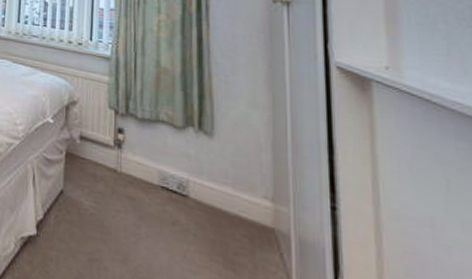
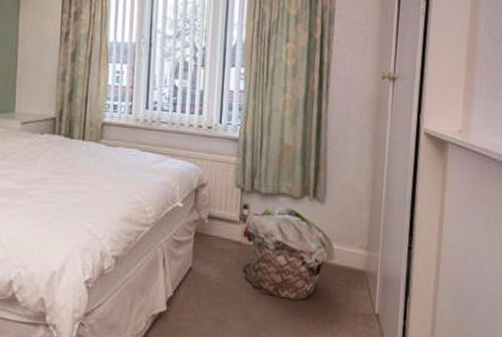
laundry basket: none [117,133,232,252] -> present [242,206,336,300]

